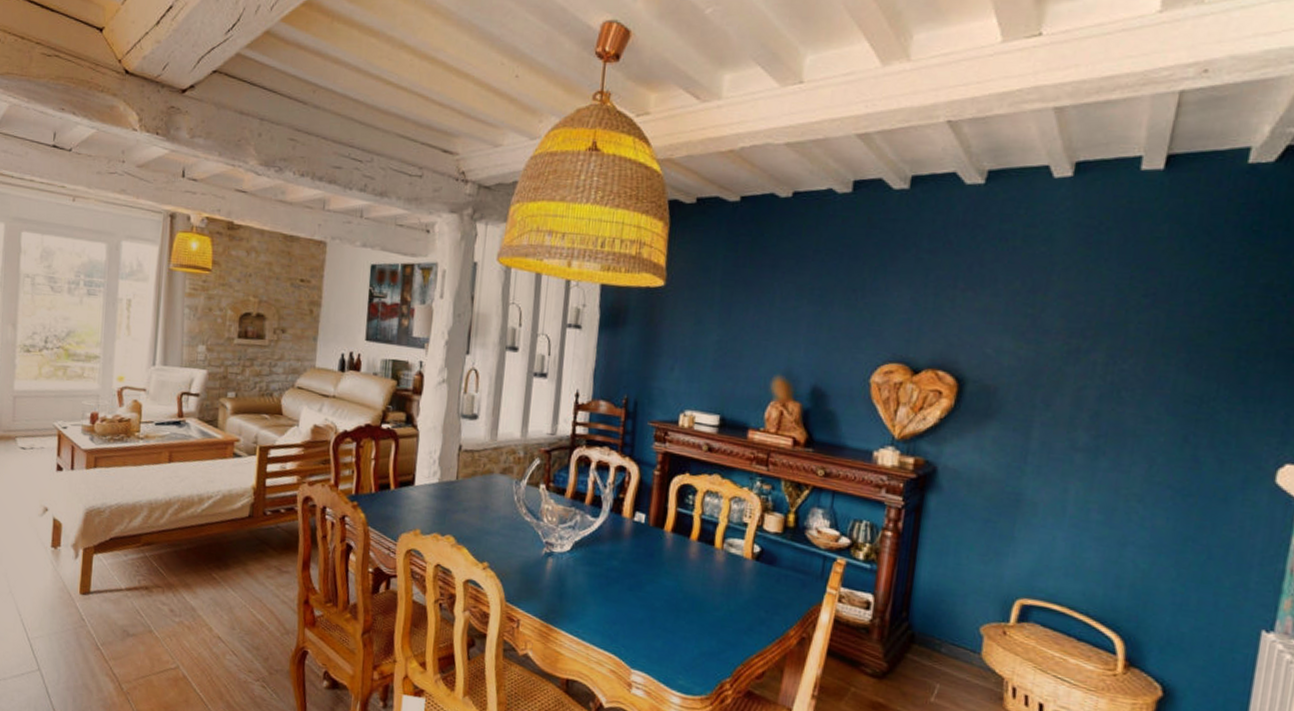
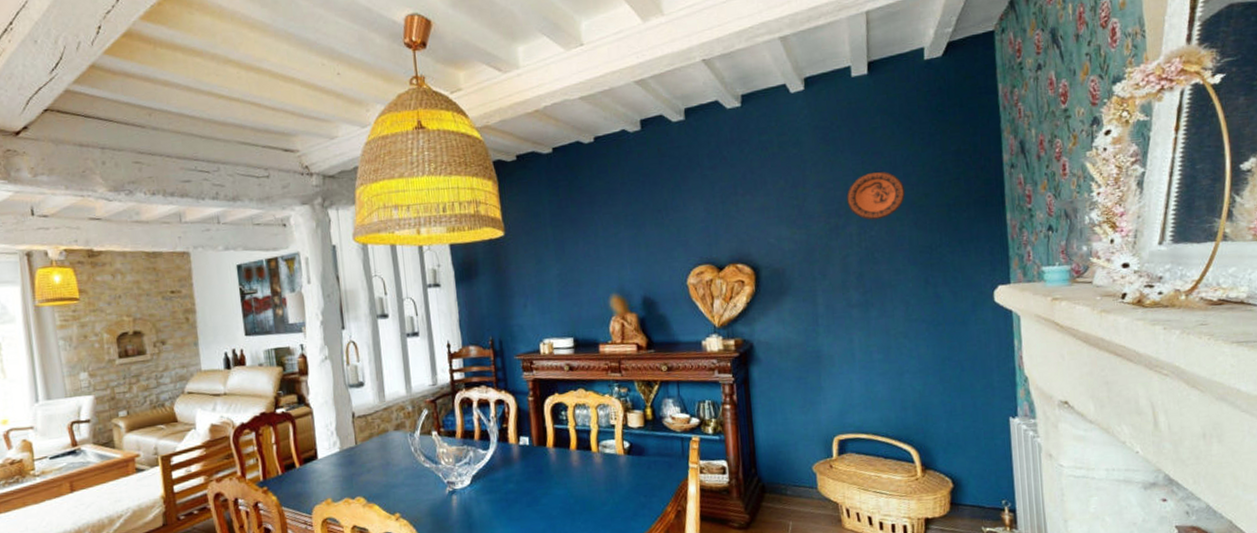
decorative plate: none [1098,291,1183,352] -> present [846,171,906,220]

